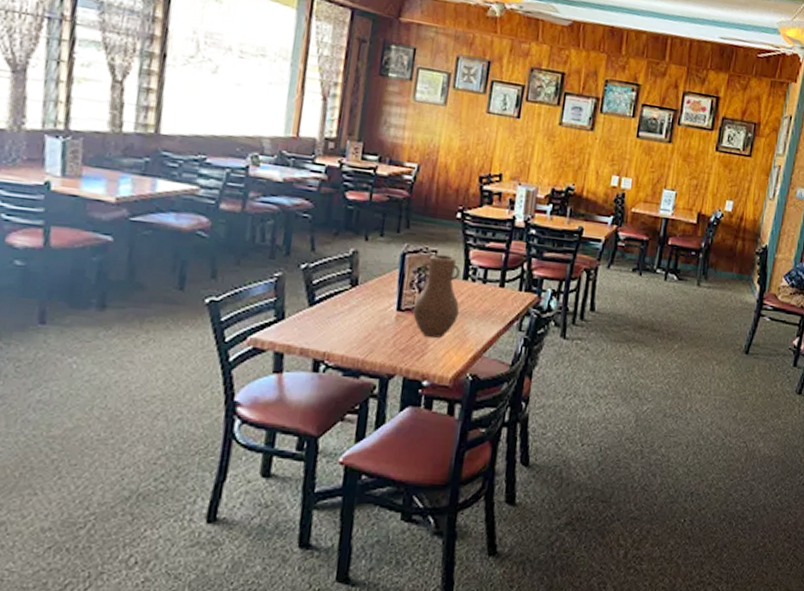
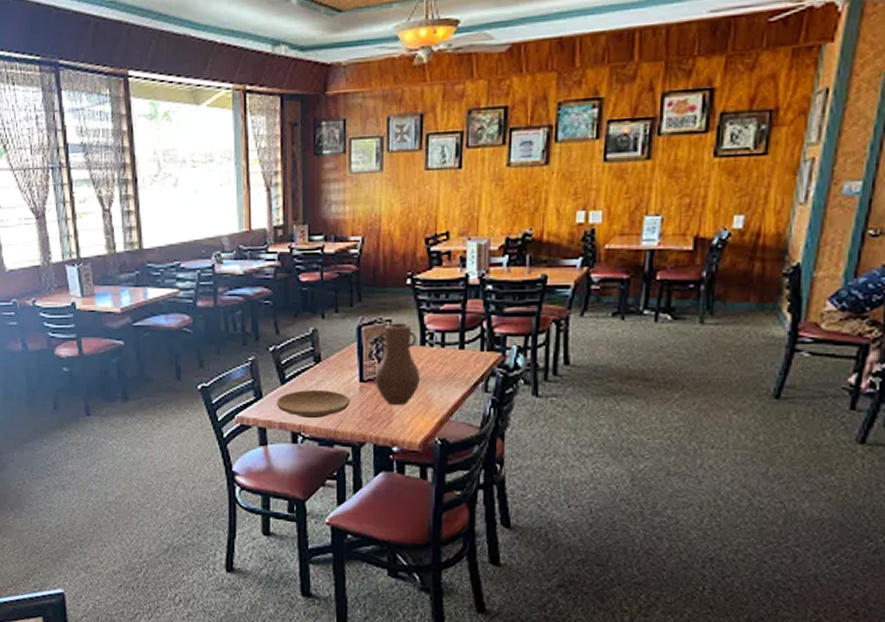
plate: none [299,314,385,346] -> present [276,390,350,419]

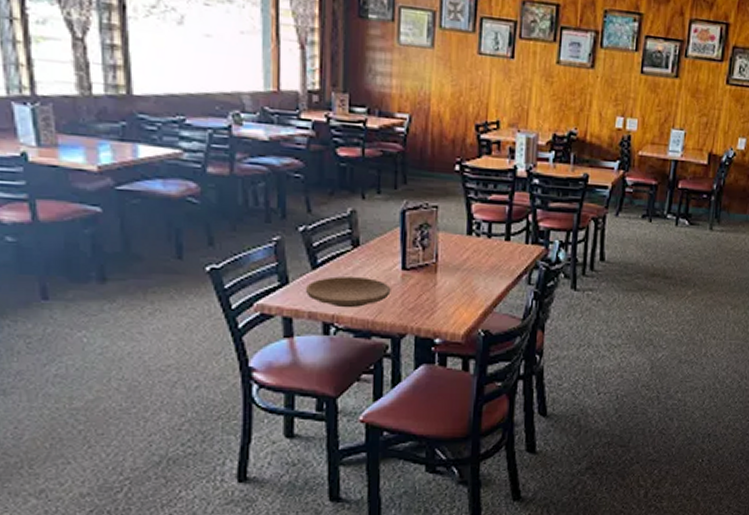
vase: present [374,323,421,405] -> none [418,210,466,295]

